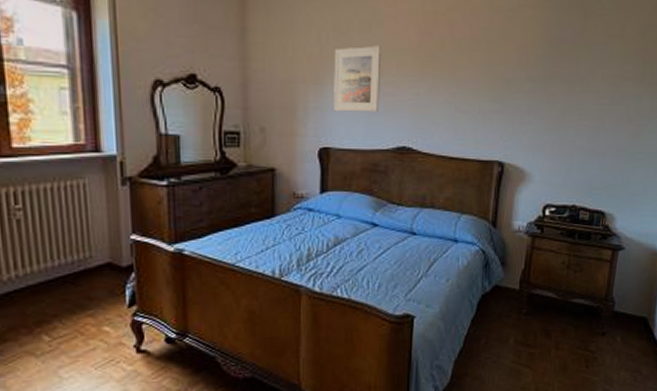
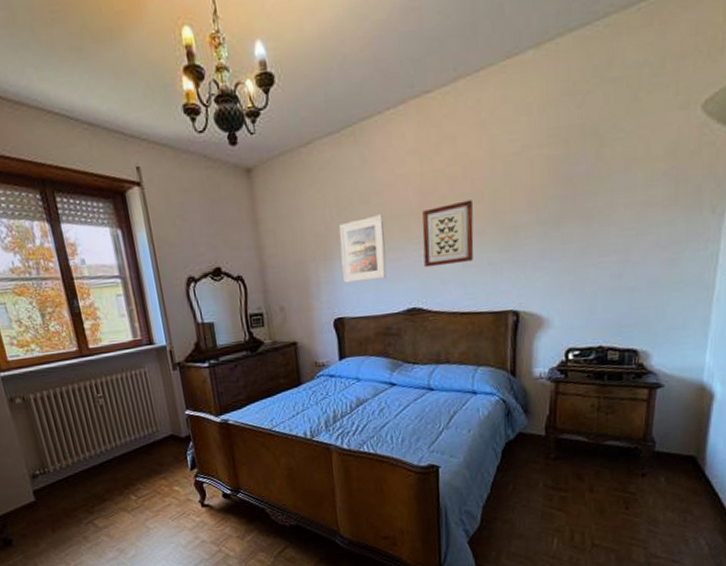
wall art: none [418,46,469,108] -> present [422,200,474,268]

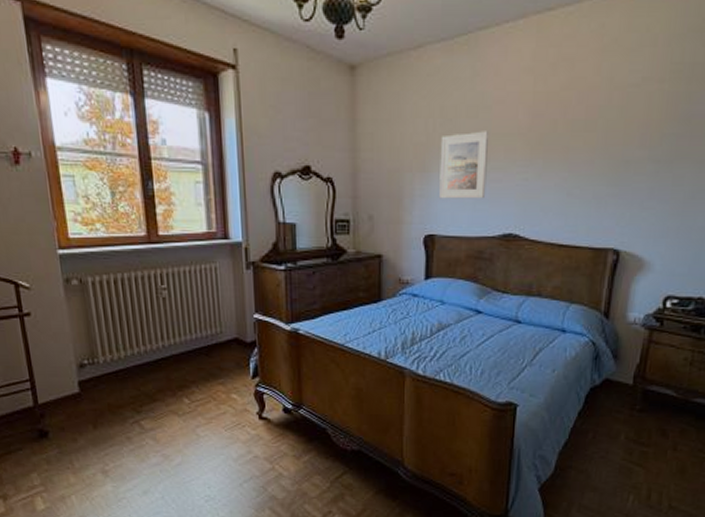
wall art: present [422,200,474,268] -> none [526,127,584,193]

